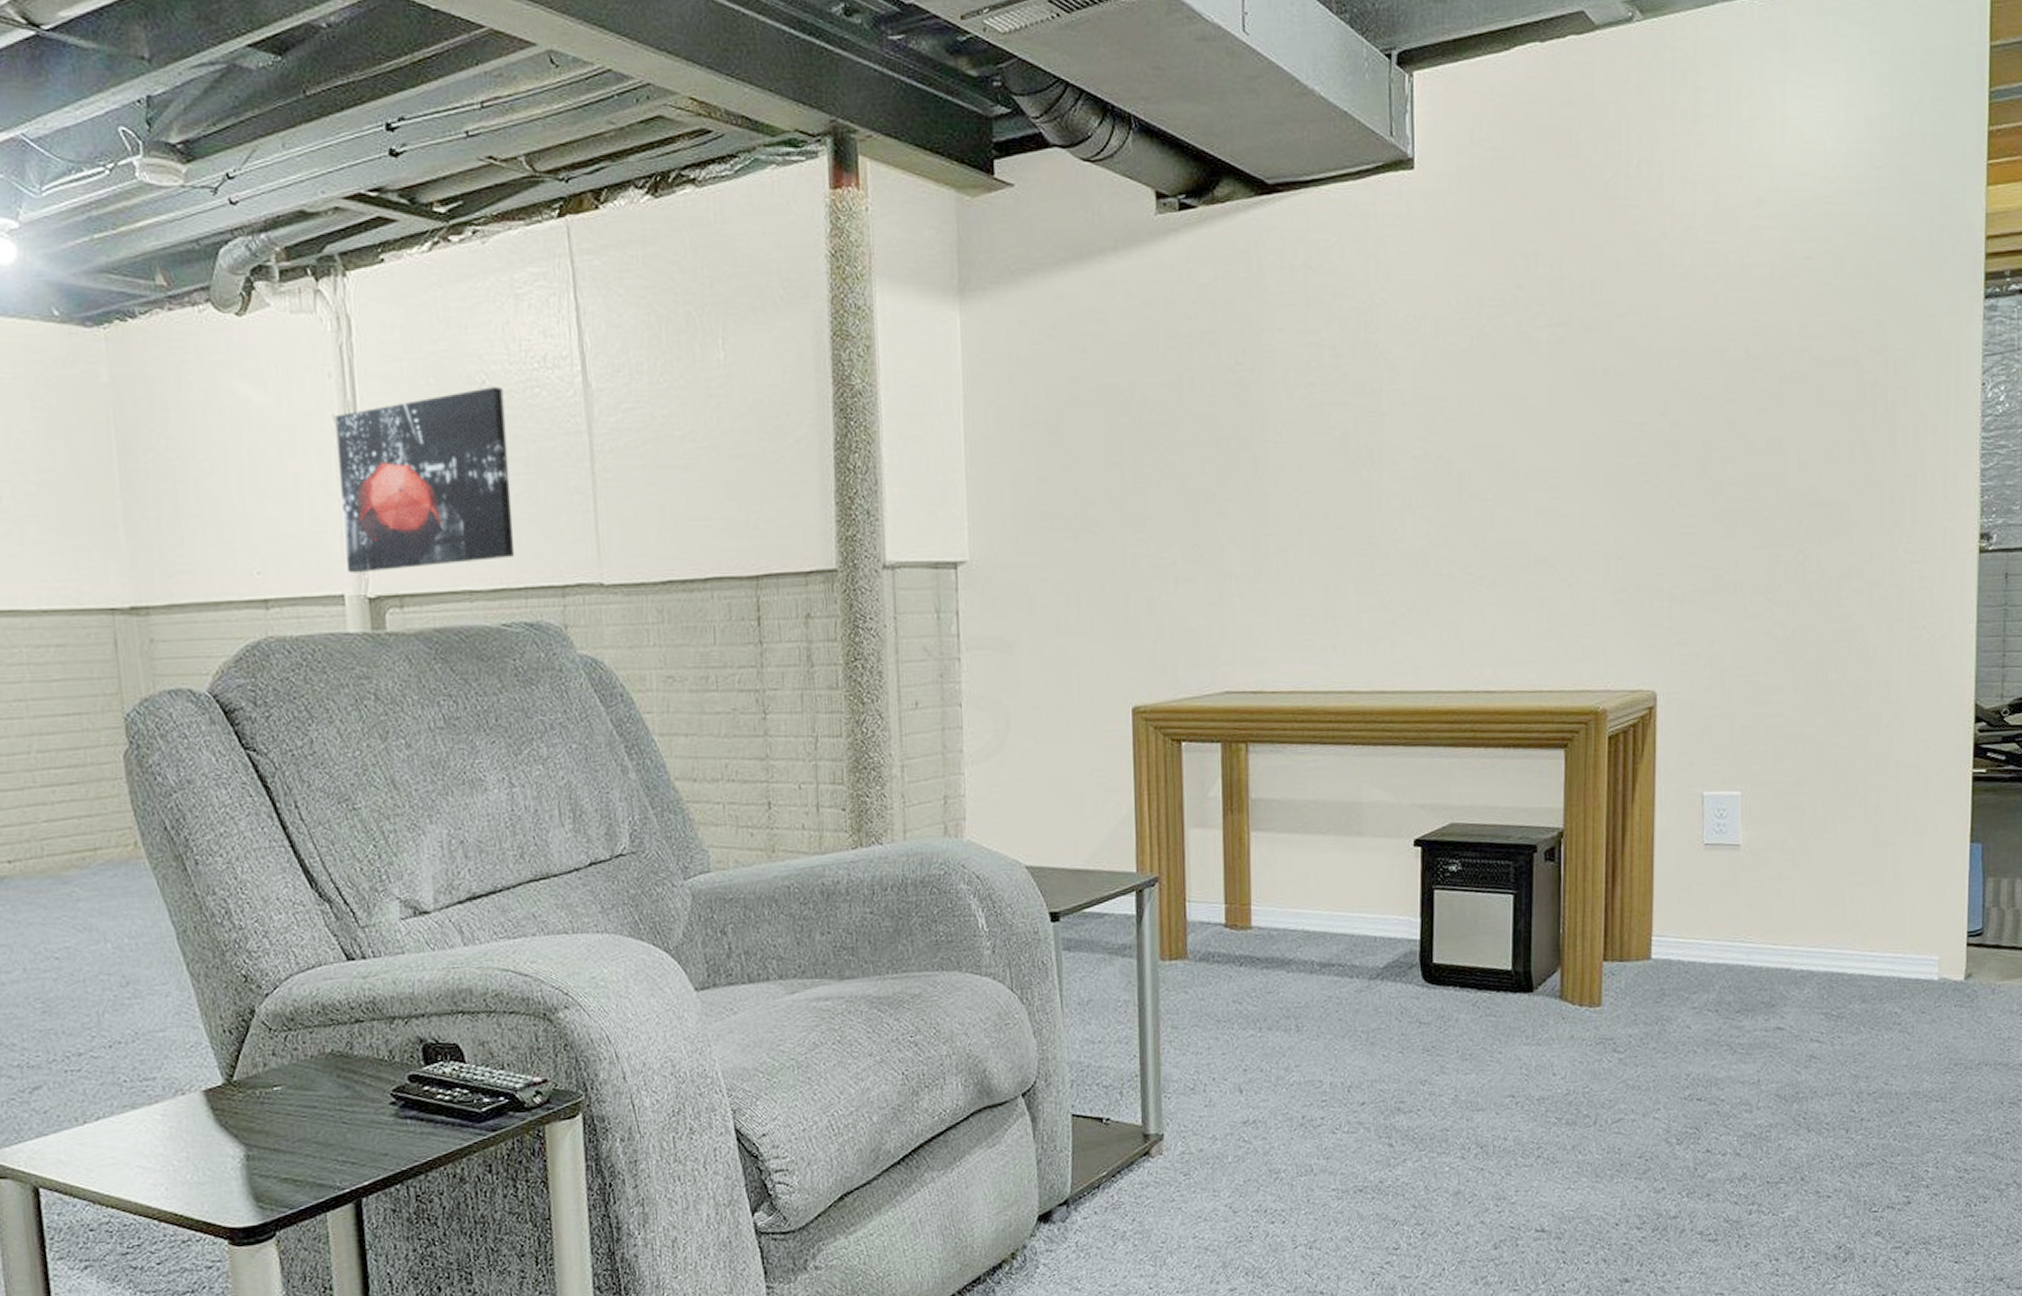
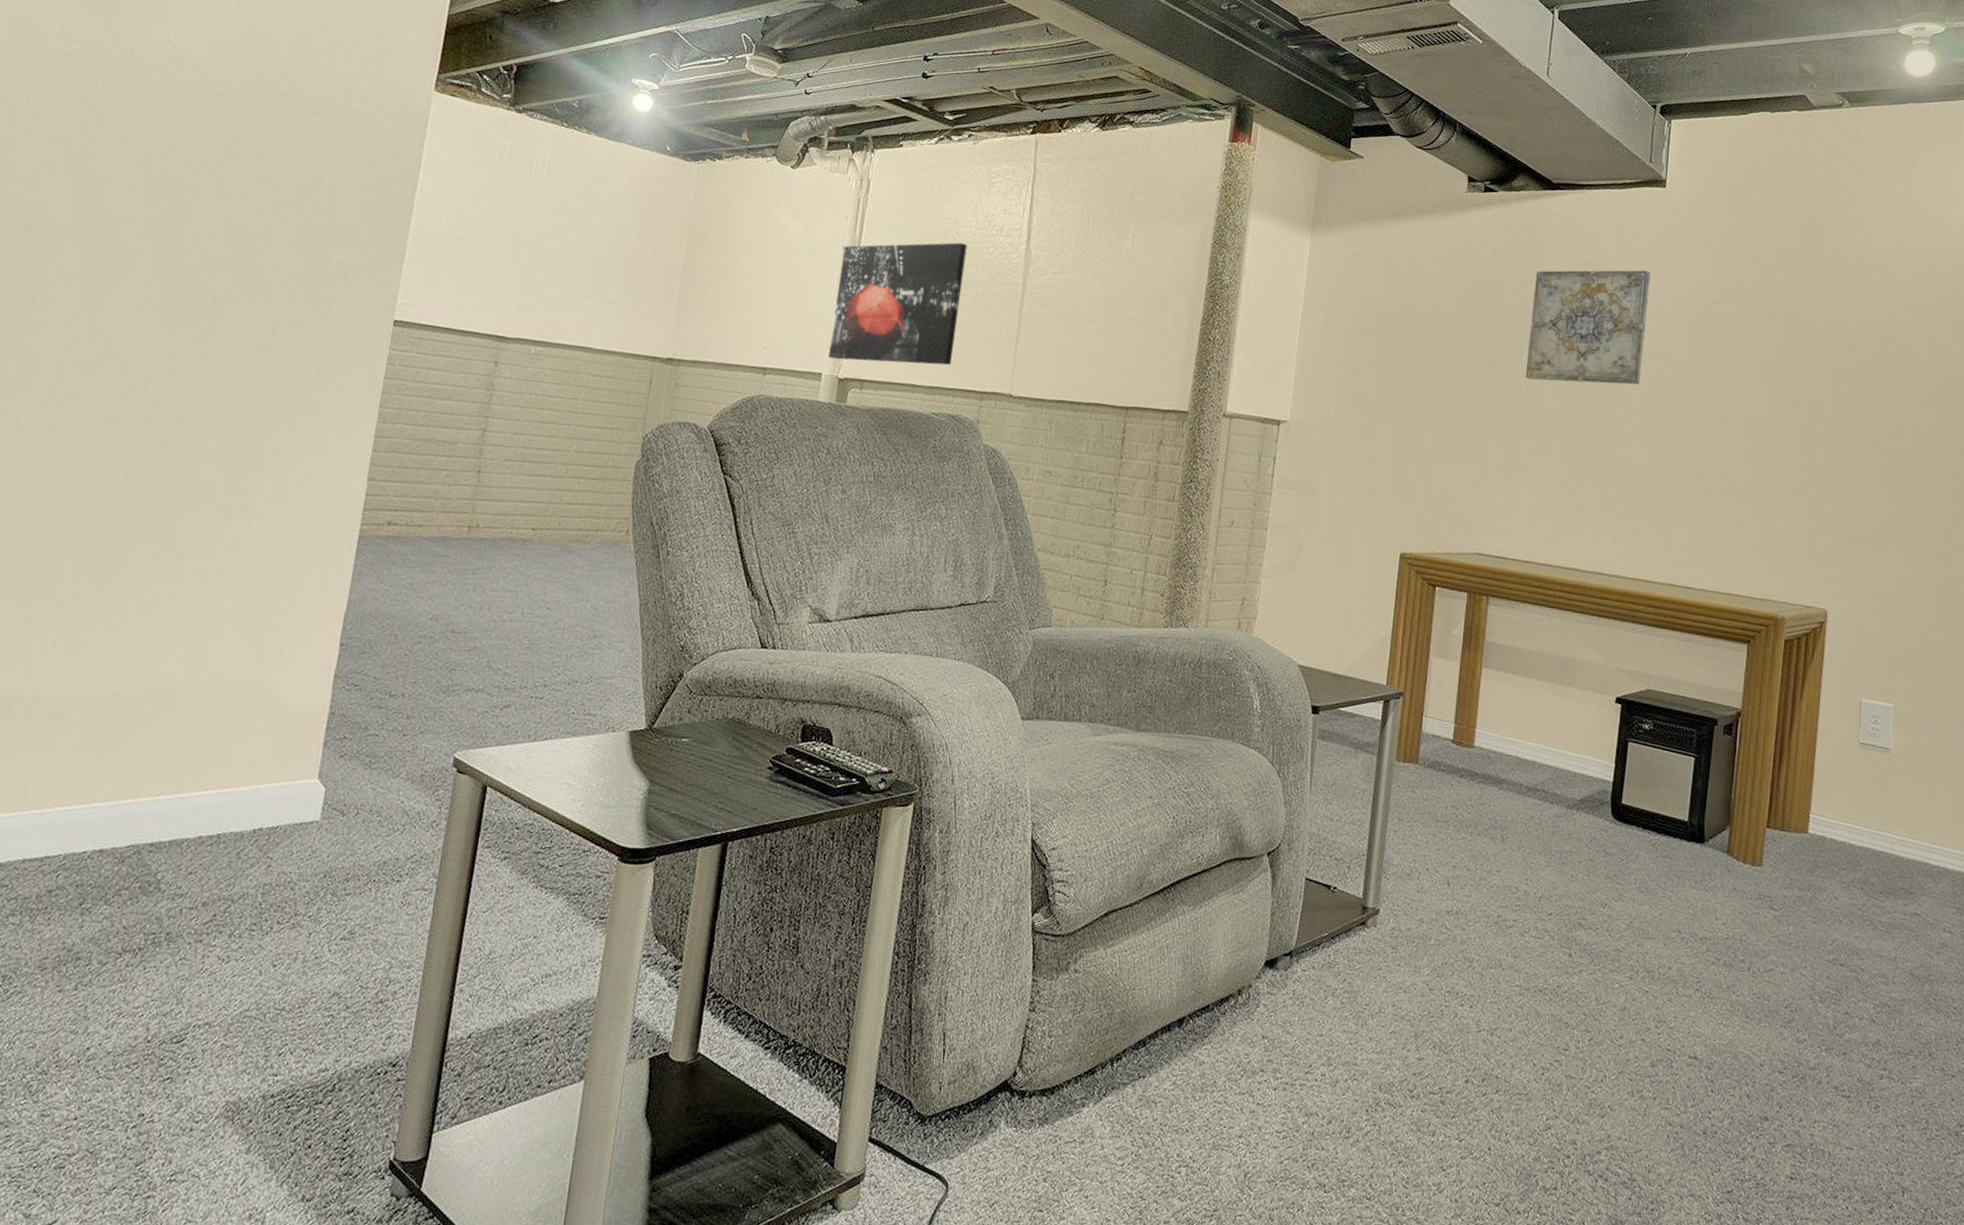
wall art: none [1259,286,1406,458] -> present [1526,269,1651,385]

